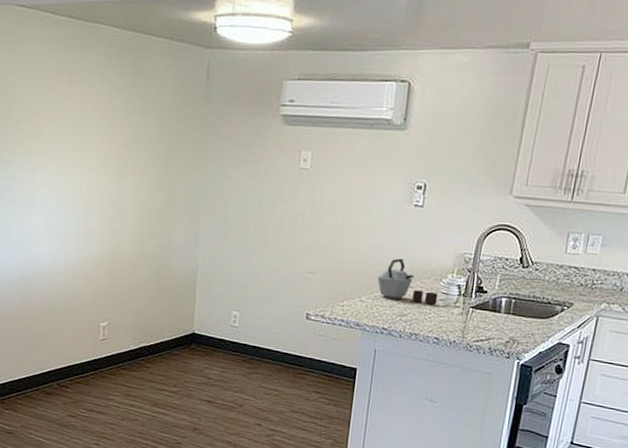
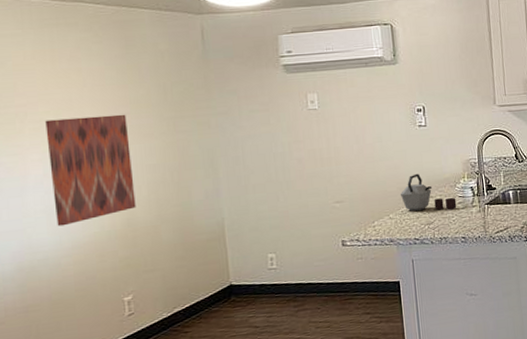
wall art: none [55,141,126,246] -> present [45,114,136,227]

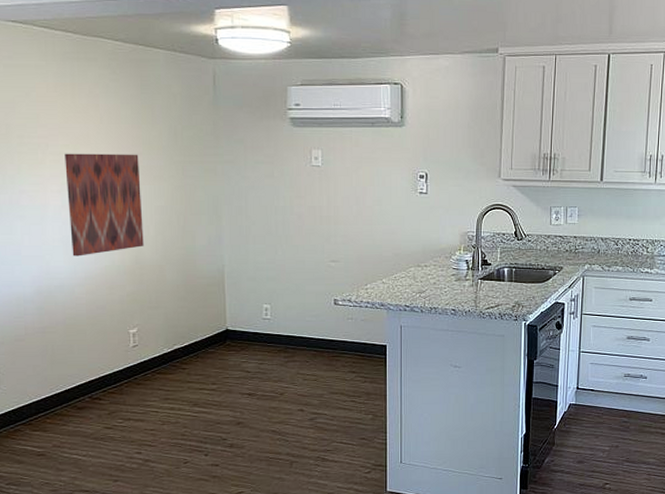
kettle: present [400,173,457,212] -> none [394,241,450,280]

